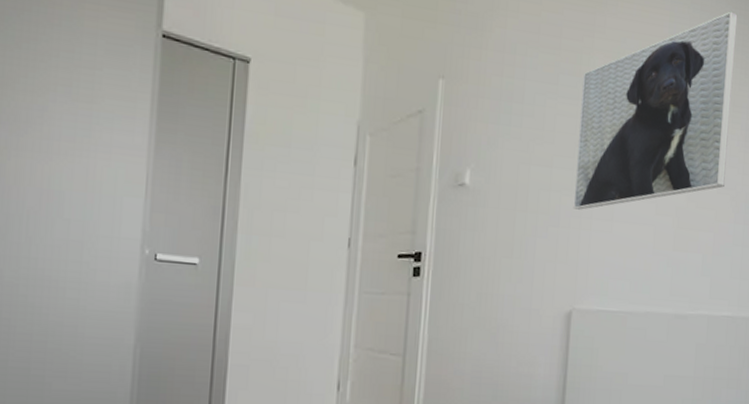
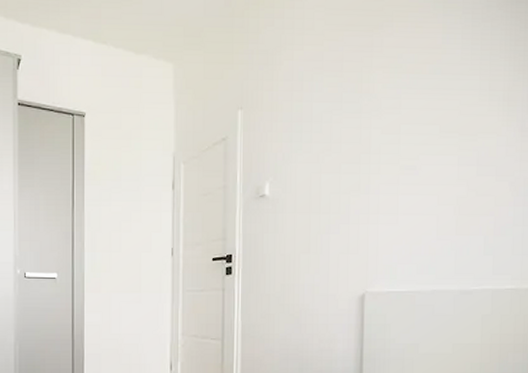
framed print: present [573,11,738,210] -> none [361,15,509,207]

